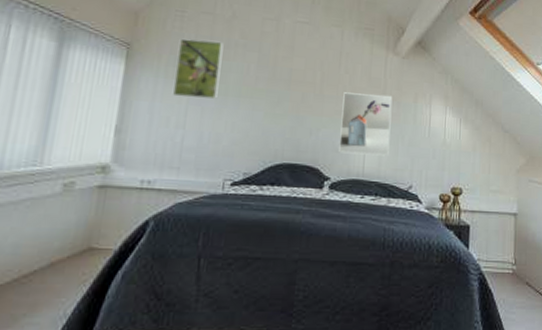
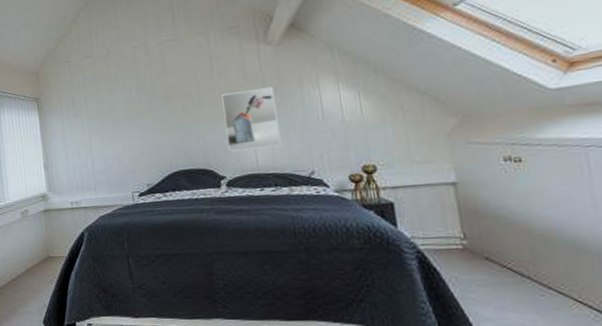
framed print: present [173,38,224,99] -> none [71,77,111,132]

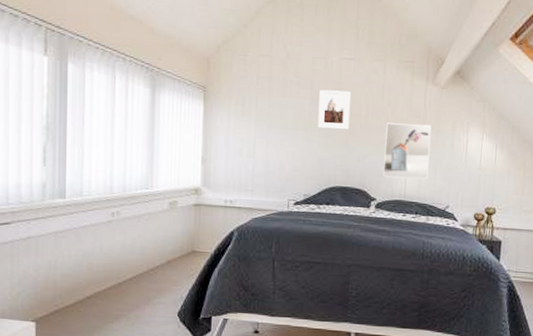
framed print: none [145,72,182,115] -> present [317,89,352,130]

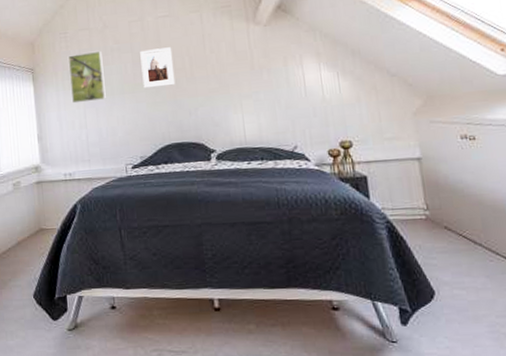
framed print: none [243,80,281,132] -> present [67,50,106,104]
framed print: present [383,123,432,180] -> none [213,64,268,127]

